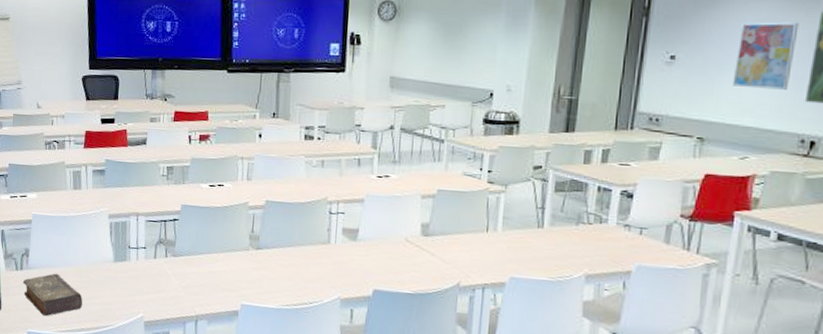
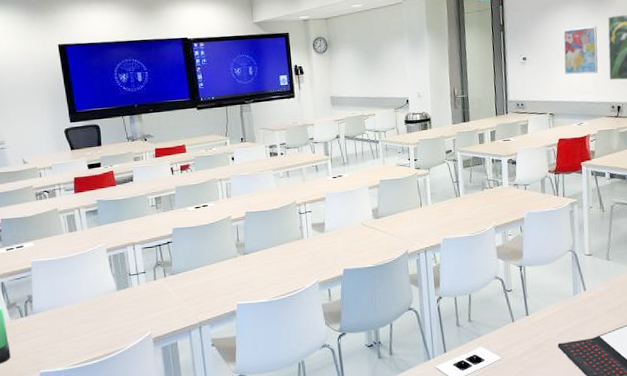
book: present [23,273,83,317] -> none [30,312,92,355]

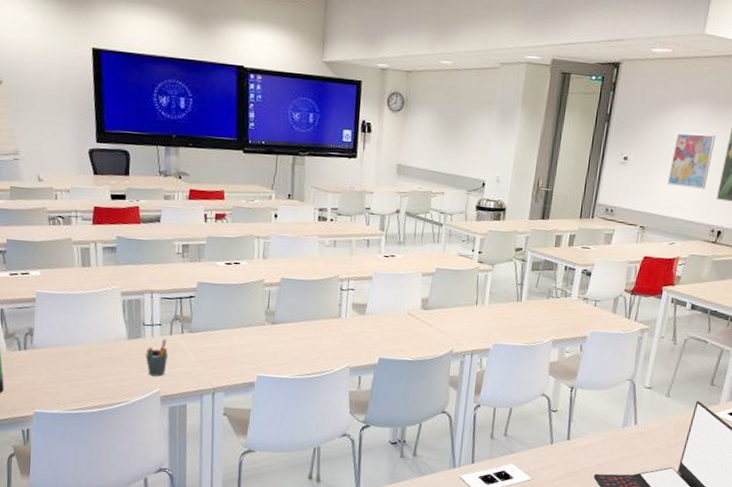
pen holder: none [134,285,155,321] -> present [145,339,168,377]

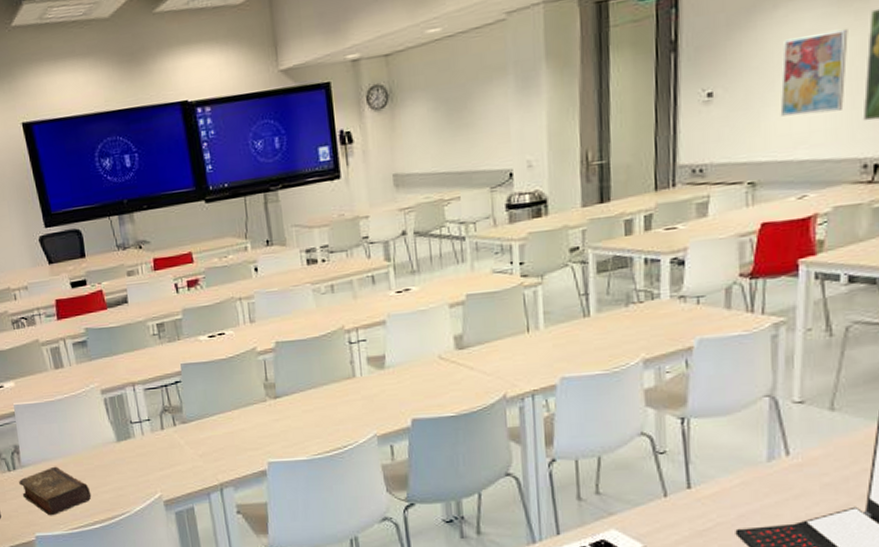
book: none [27,352,95,396] -> present [19,466,92,516]
pen holder: present [145,339,168,377] -> none [138,436,164,480]

